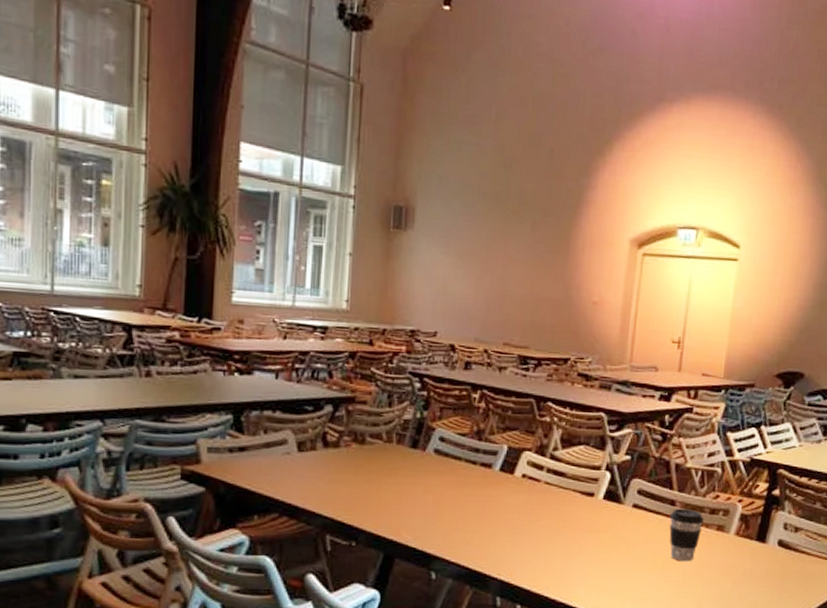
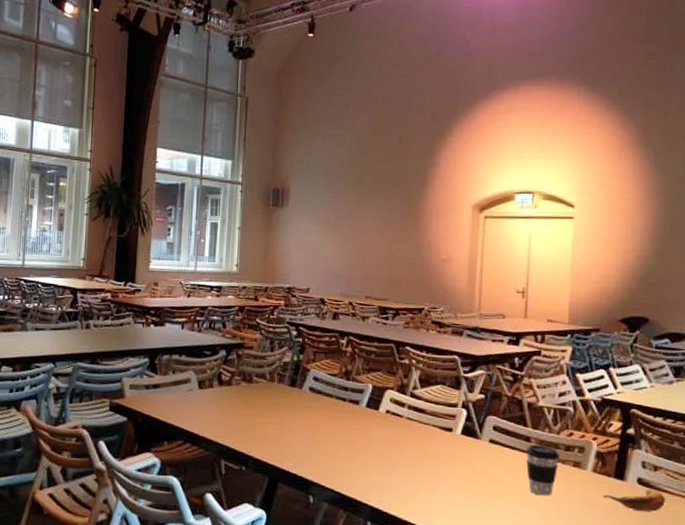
banana: none [742,551,804,573] -> present [602,489,666,512]

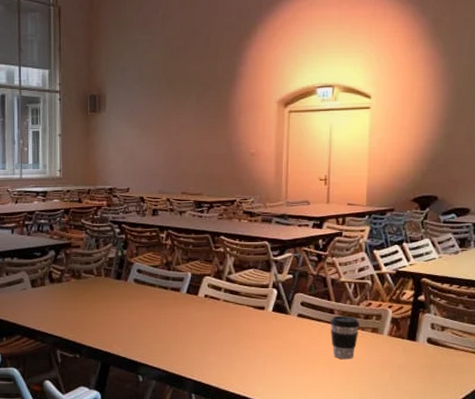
banana: present [602,489,666,512] -> none [397,347,452,366]

